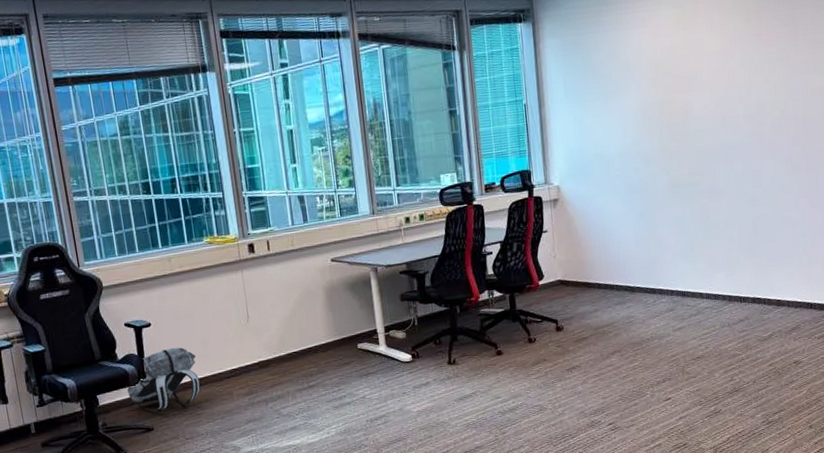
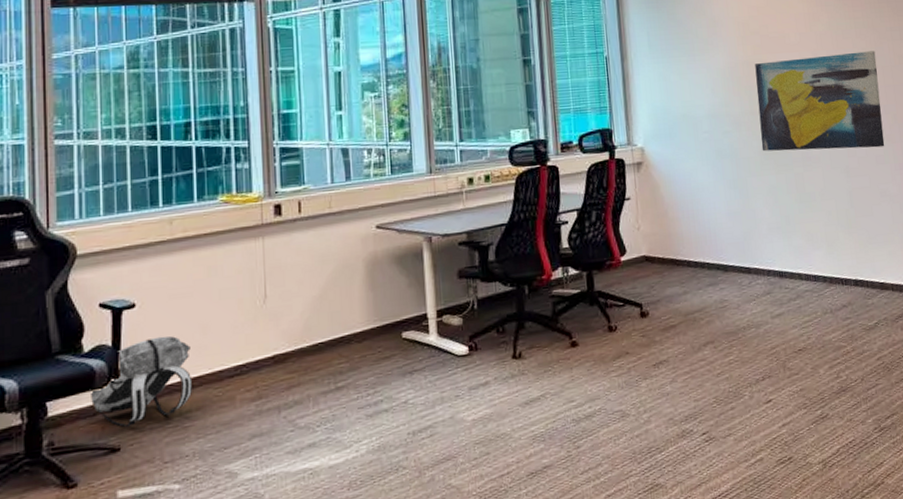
wall art: none [666,84,791,186] -> present [755,51,885,152]

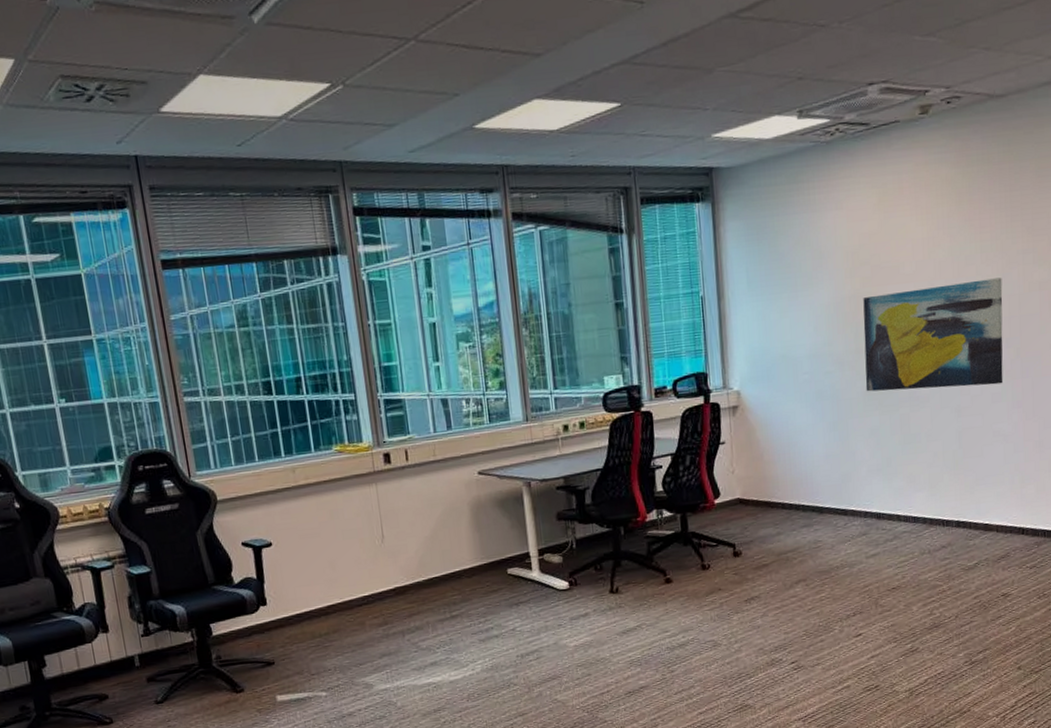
backpack: present [89,336,193,428] -> none [243,570,328,646]

